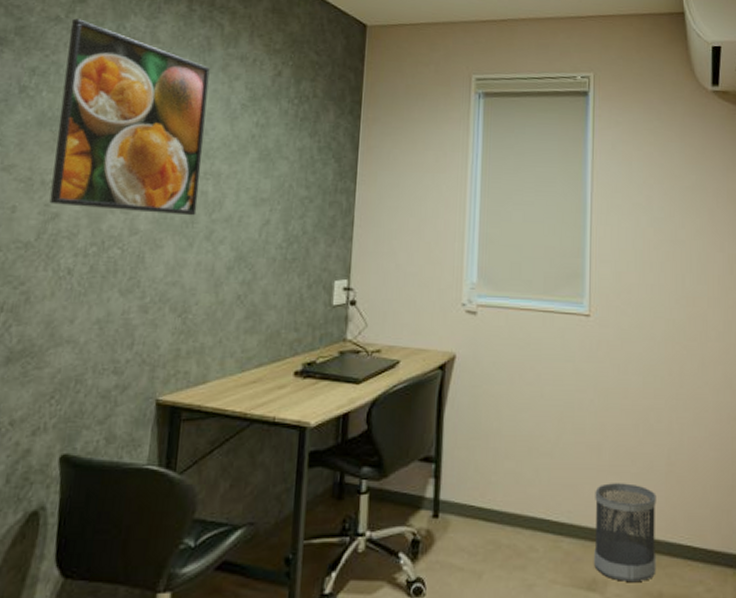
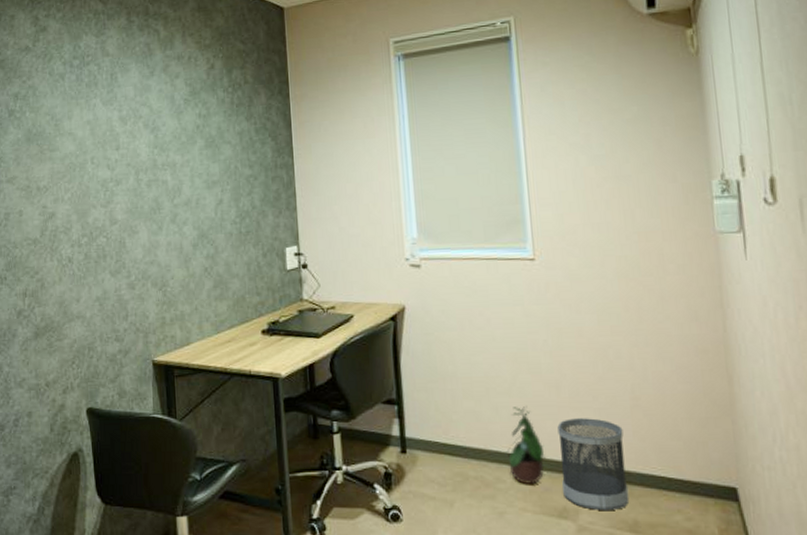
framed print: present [49,18,210,216] -> none [38,46,161,206]
potted plant: none [541,468,580,553] -> present [505,405,545,484]

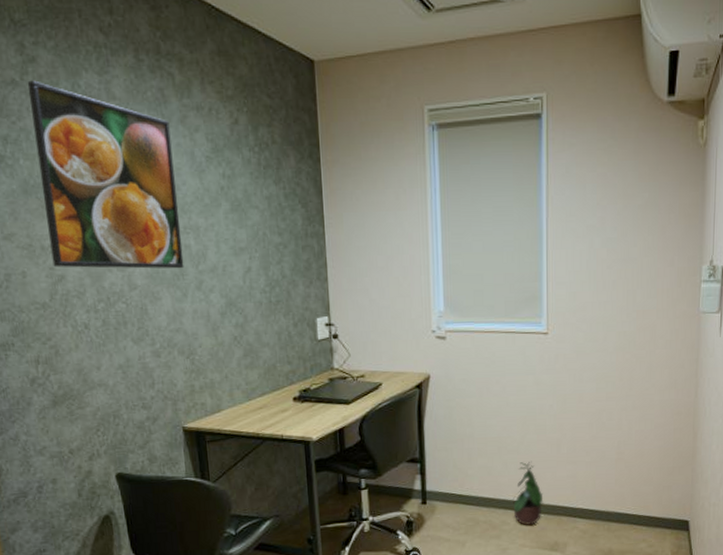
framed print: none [38,46,161,206] -> present [27,80,184,269]
wastebasket: present [557,418,629,511] -> none [555,470,608,544]

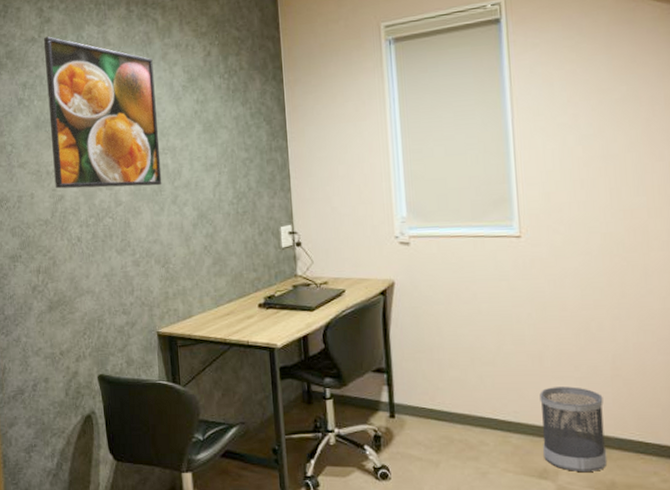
potted plant: present [511,460,544,525] -> none [489,374,527,447]
wastebasket: none [555,470,608,544] -> present [539,386,608,473]

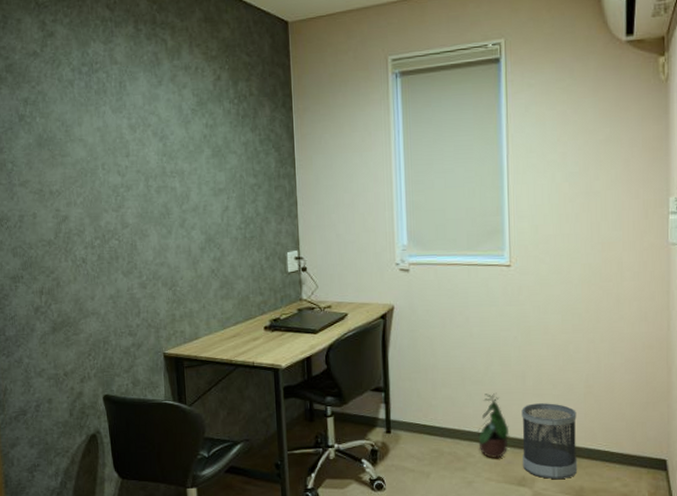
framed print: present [43,36,162,189] -> none [46,51,170,209]
potted plant: none [489,374,527,447] -> present [476,392,510,458]

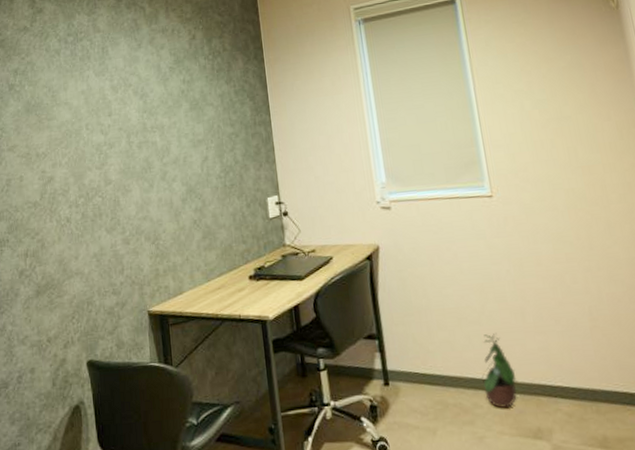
wastebasket: present [521,403,578,480] -> none [525,341,597,429]

